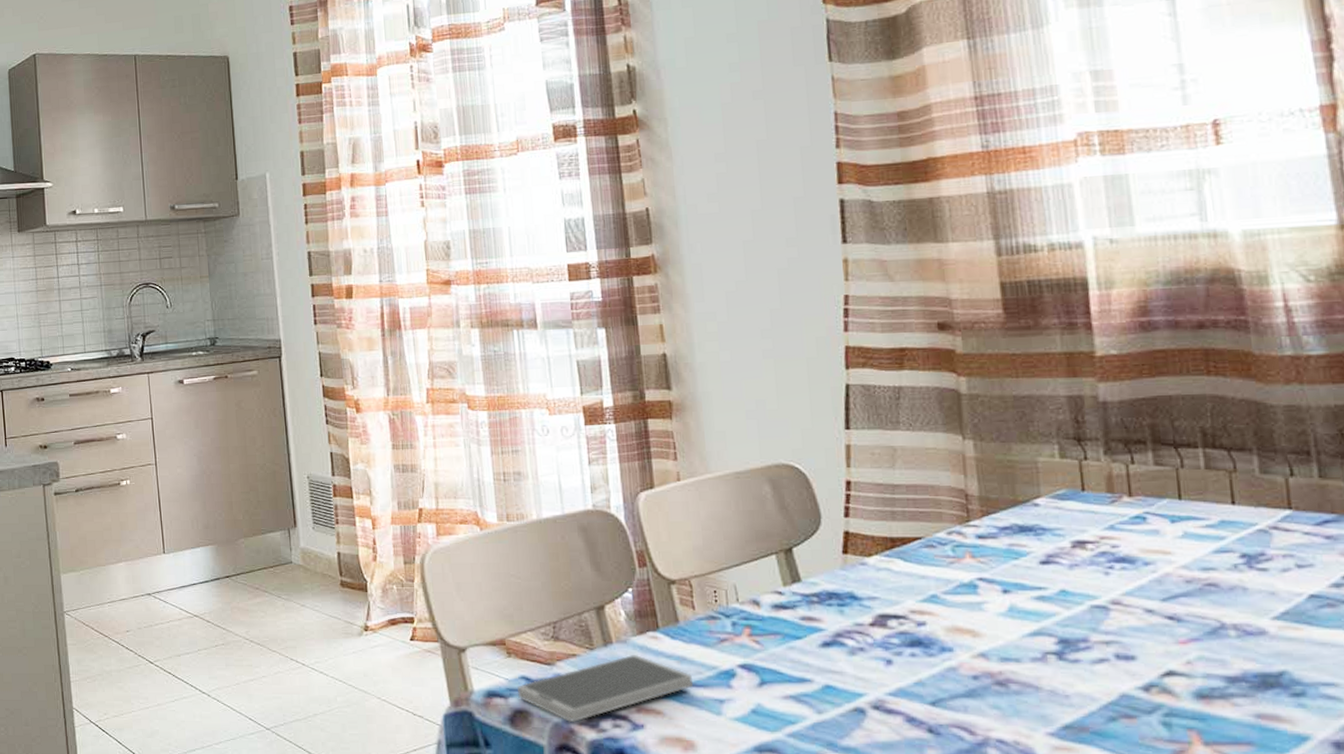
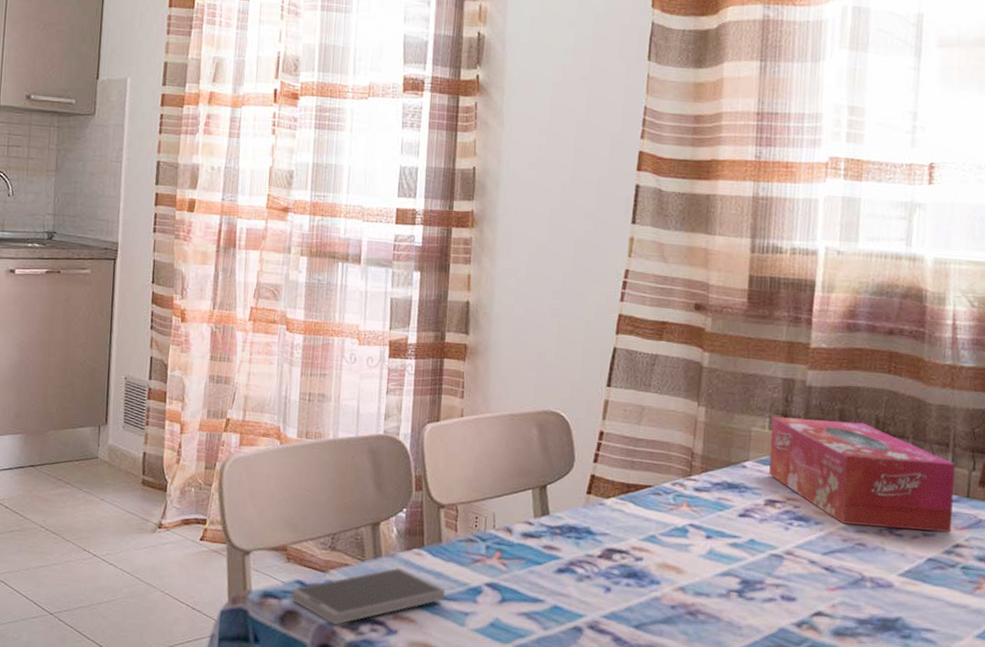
tissue box: none [1061,438,1336,561] -> present [769,417,956,532]

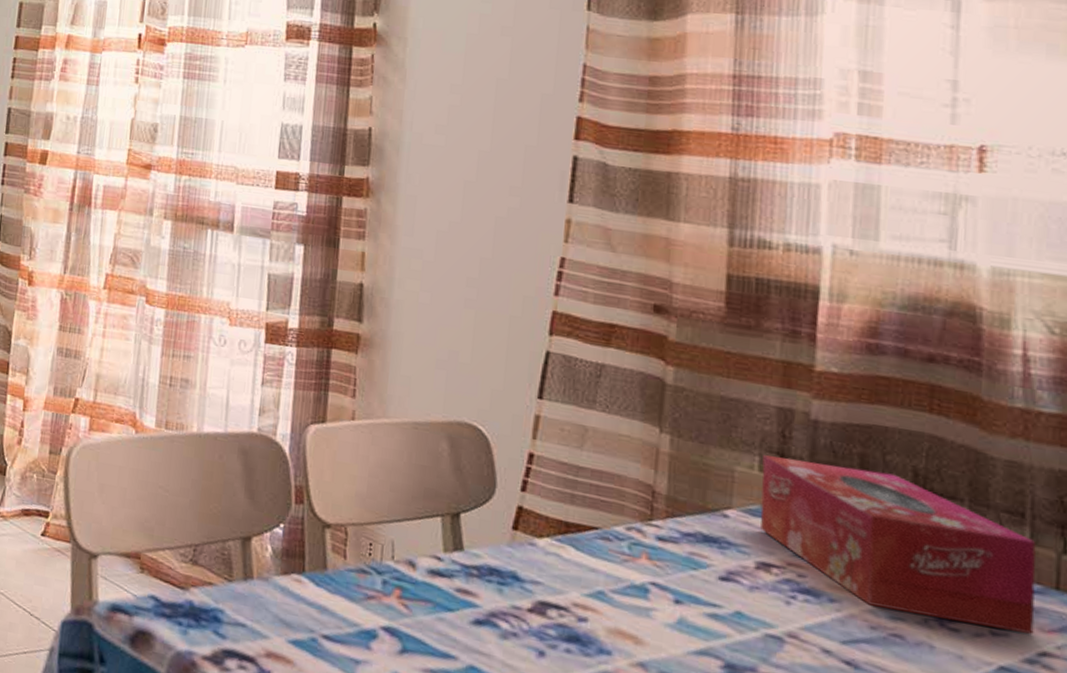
smartphone: present [290,568,445,625] -> none [143,594,331,655]

